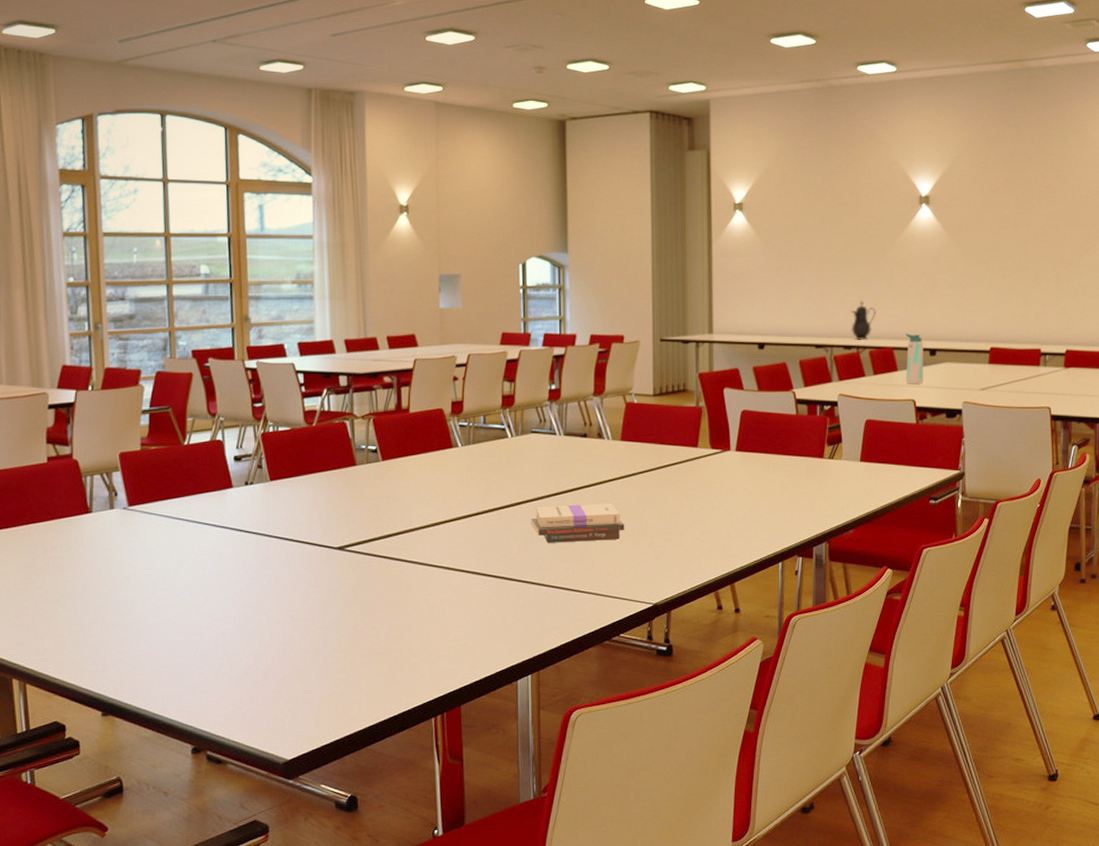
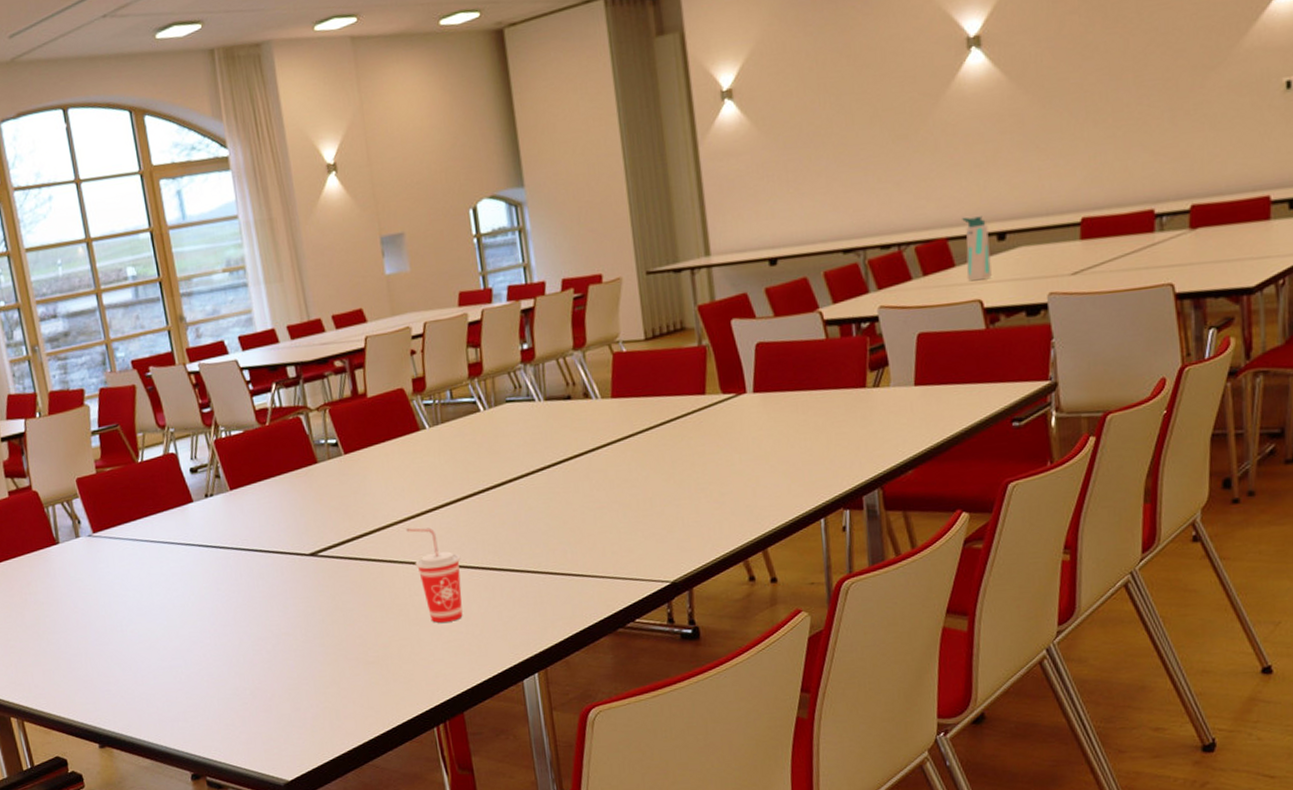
beverage cup: none [429,534,475,622] -> present [406,527,463,623]
books: present [531,503,625,543] -> none [517,472,628,525]
coffeepot: present [851,300,876,340] -> none [886,185,920,236]

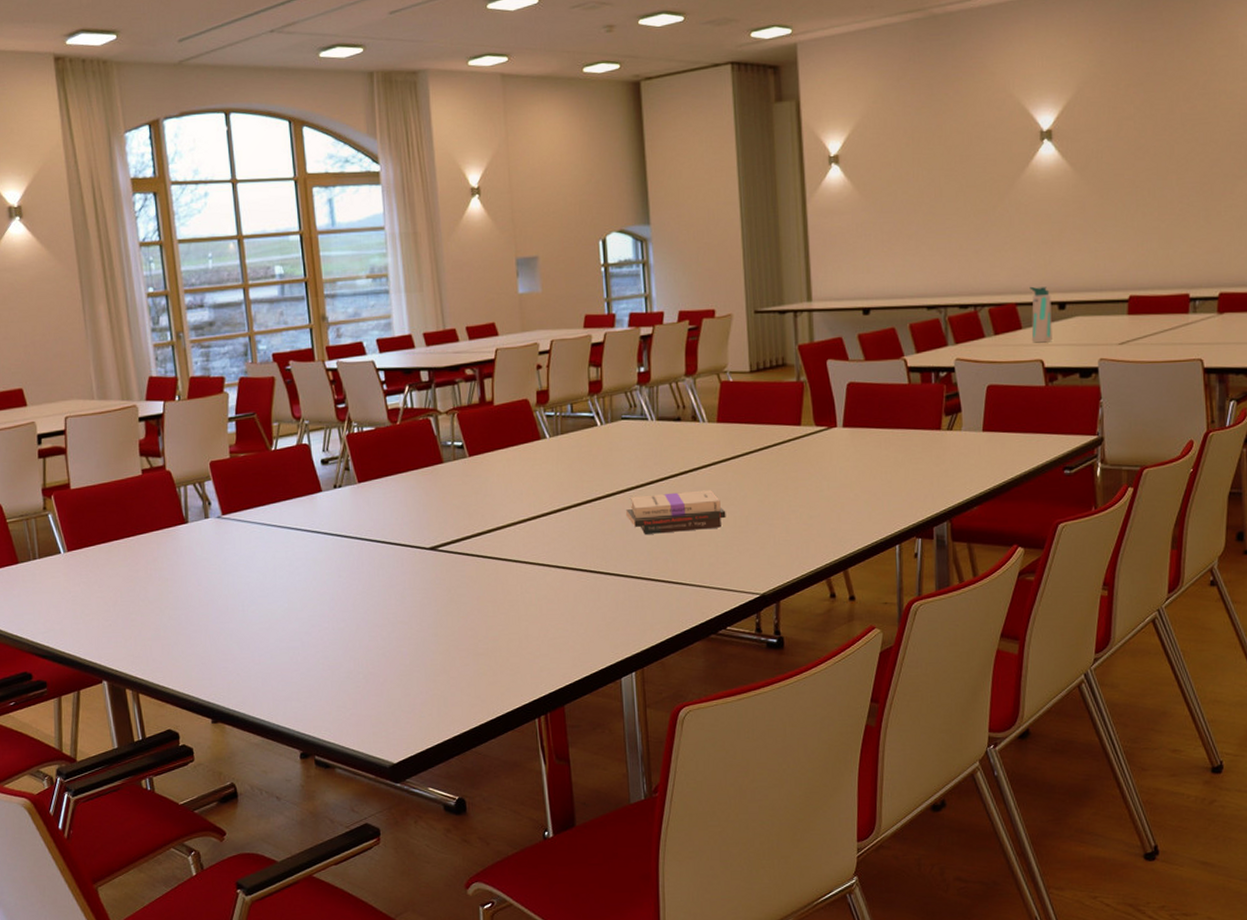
beverage cup: present [406,527,463,623] -> none [522,529,571,620]
books: none [517,472,628,525] -> present [626,490,726,534]

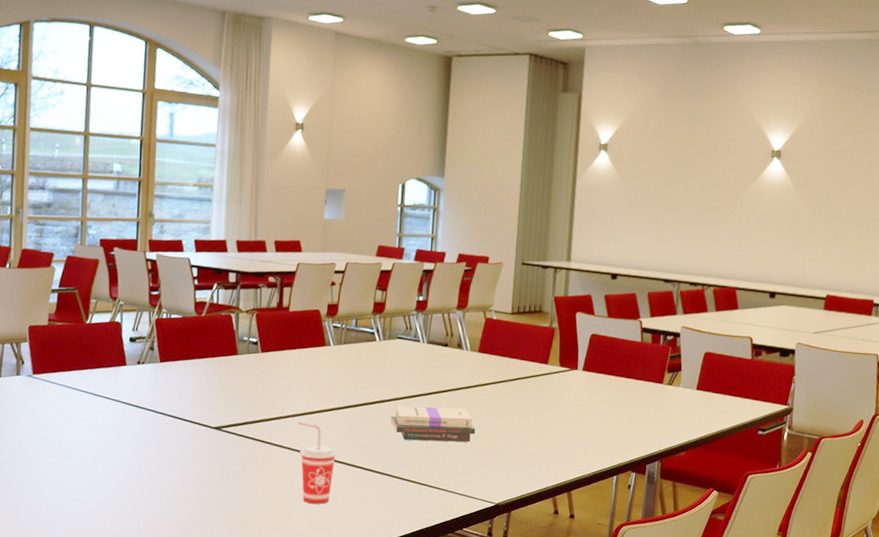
beverage cup: none [522,529,571,620] -> present [298,422,337,504]
water bottle: present [1030,286,1052,343] -> none [744,275,765,324]

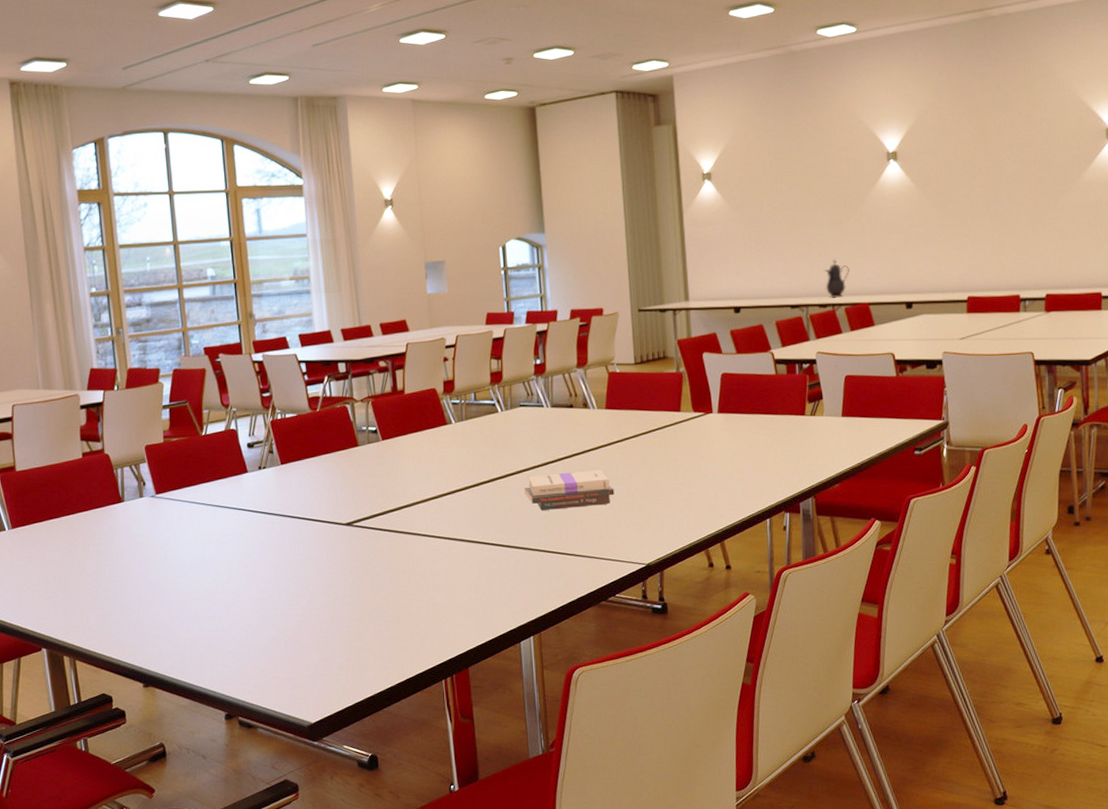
beverage cup: present [298,422,337,504] -> none [430,506,475,589]
coffeepot: none [698,242,723,279] -> present [824,259,850,298]

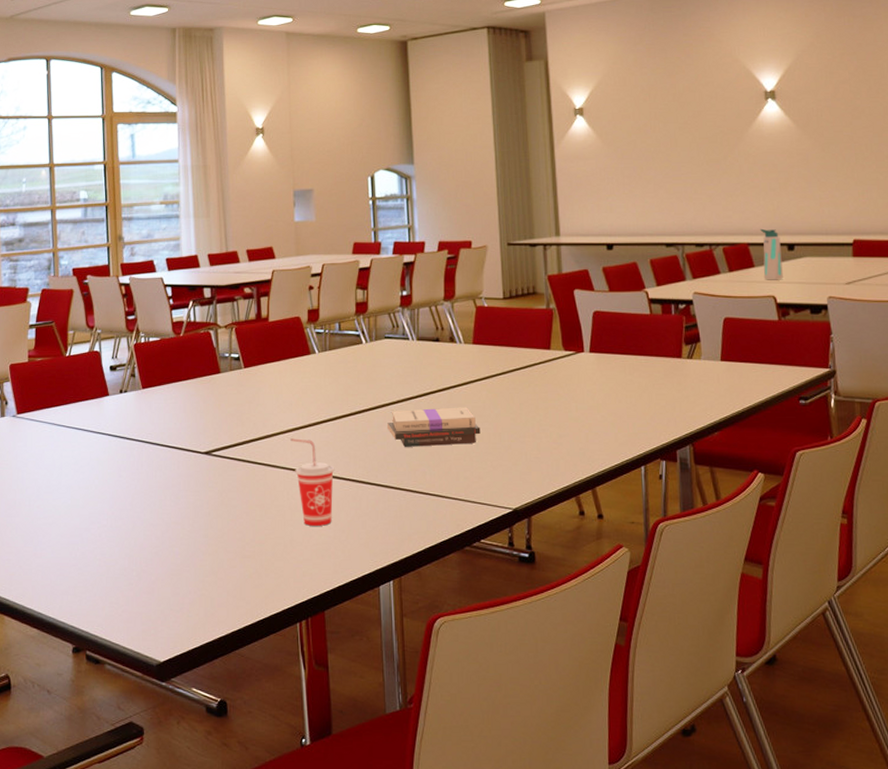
beverage cup: none [430,506,475,589] -> present [290,438,335,526]
coffeepot: present [824,259,850,298] -> none [700,197,727,237]
water bottle: none [880,288,901,338] -> present [760,228,783,280]

